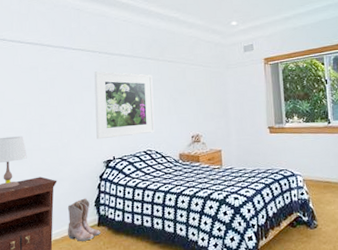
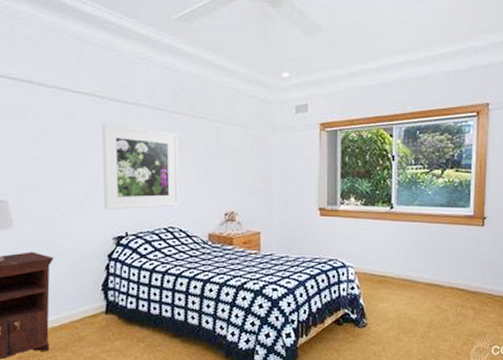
boots: present [67,198,101,241] -> none [67,280,110,330]

